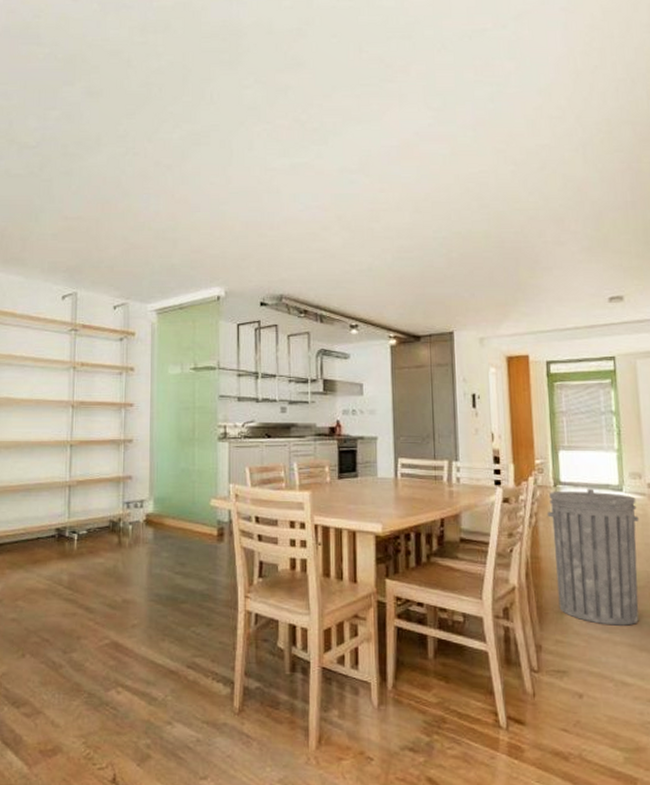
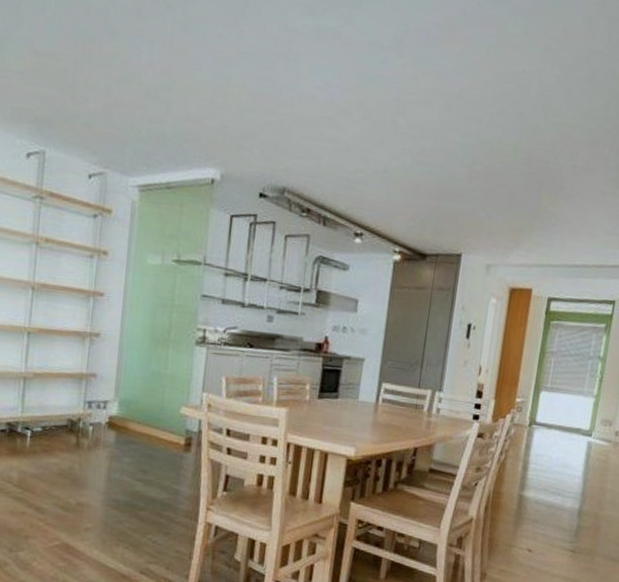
trash can: present [547,488,639,626] -> none [509,431,602,561]

